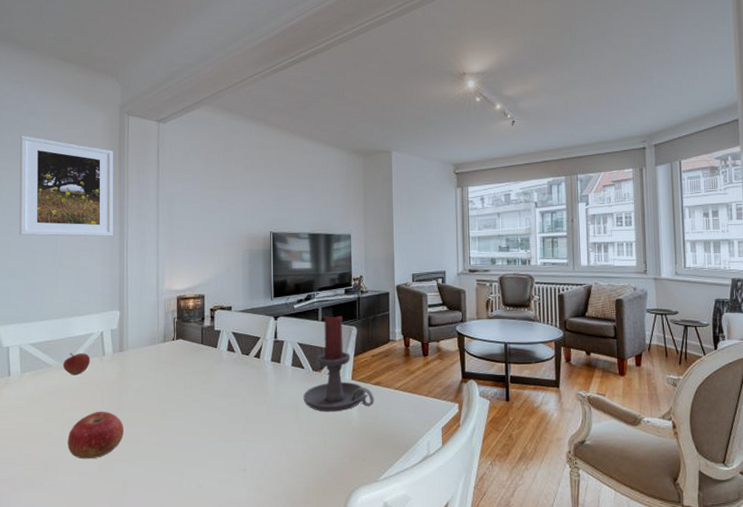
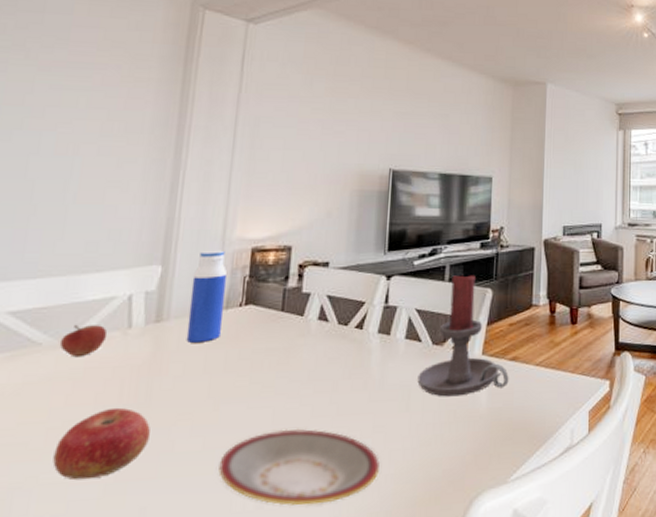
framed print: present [19,135,114,237] -> none [10,18,177,164]
water bottle: none [140,299,163,366] -> present [186,250,228,343]
plate: none [170,431,280,487] -> present [218,428,380,506]

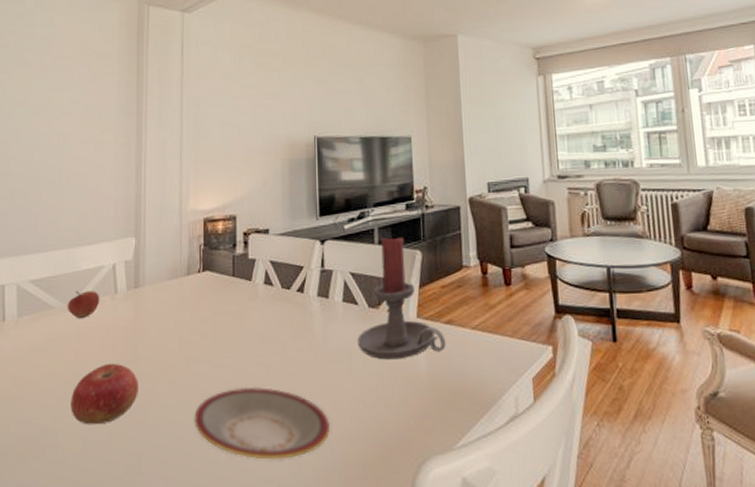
water bottle: present [186,250,228,343] -> none [159,221,187,306]

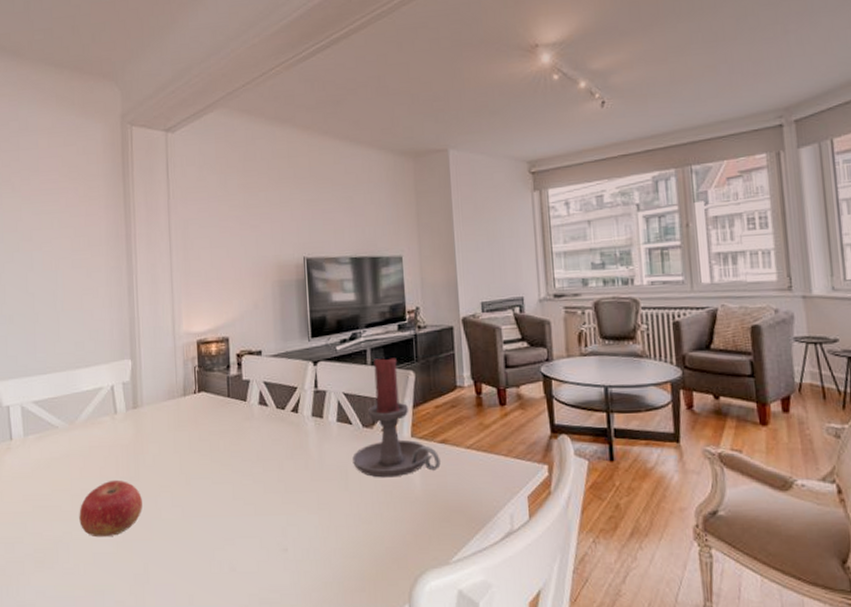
apple: present [67,290,100,318] -> none [69,411,101,437]
plate: present [194,386,330,460] -> none [197,502,328,571]

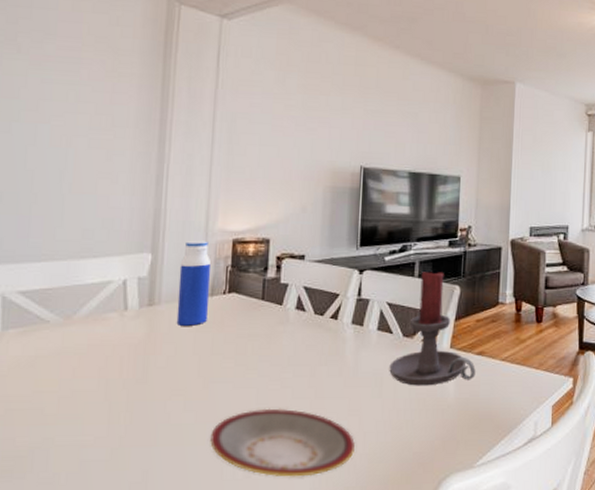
apple: present [79,479,142,538] -> none [65,381,148,444]
water bottle: none [155,344,184,426] -> present [176,240,212,326]
plate: none [197,502,328,571] -> present [210,408,355,477]

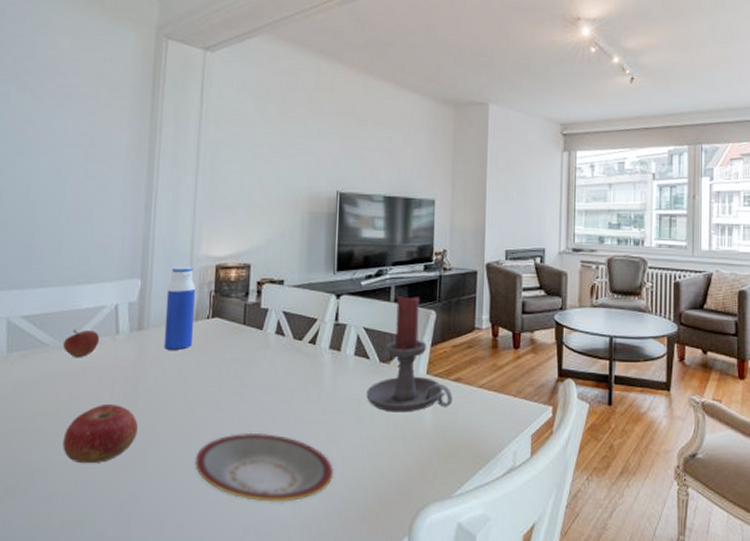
apple: none [65,305,107,334] -> present [62,329,100,357]
apple: none [65,381,148,444] -> present [62,403,138,464]

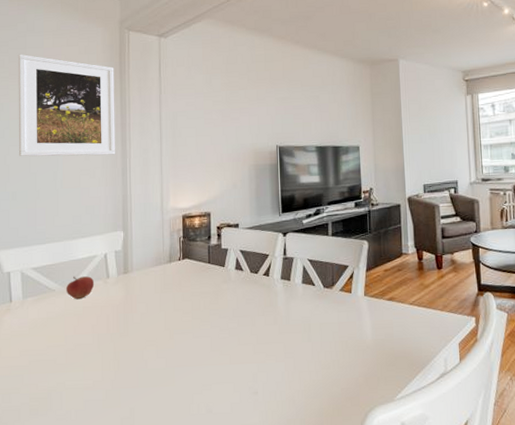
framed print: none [15,54,146,186] -> present [18,54,116,157]
apple: present [62,403,138,464] -> none [72,335,130,387]
water bottle: present [163,266,196,350] -> none [144,218,169,288]
plate: present [195,432,333,502] -> none [178,353,292,412]
candle holder: present [366,295,453,413] -> none [315,229,388,330]

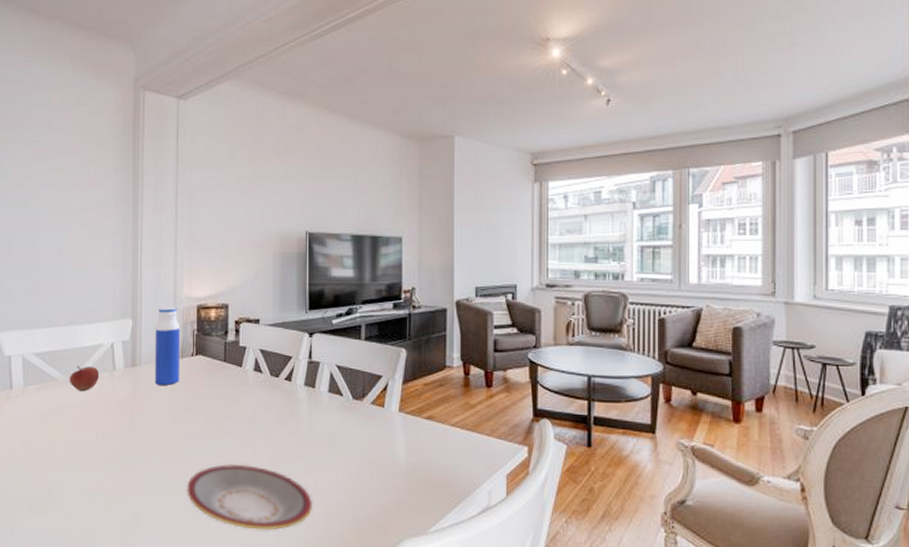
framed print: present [18,54,116,157] -> none [22,112,127,232]
water bottle: none [144,218,169,288] -> present [154,307,181,385]
plate: none [178,353,292,412] -> present [187,463,312,531]

